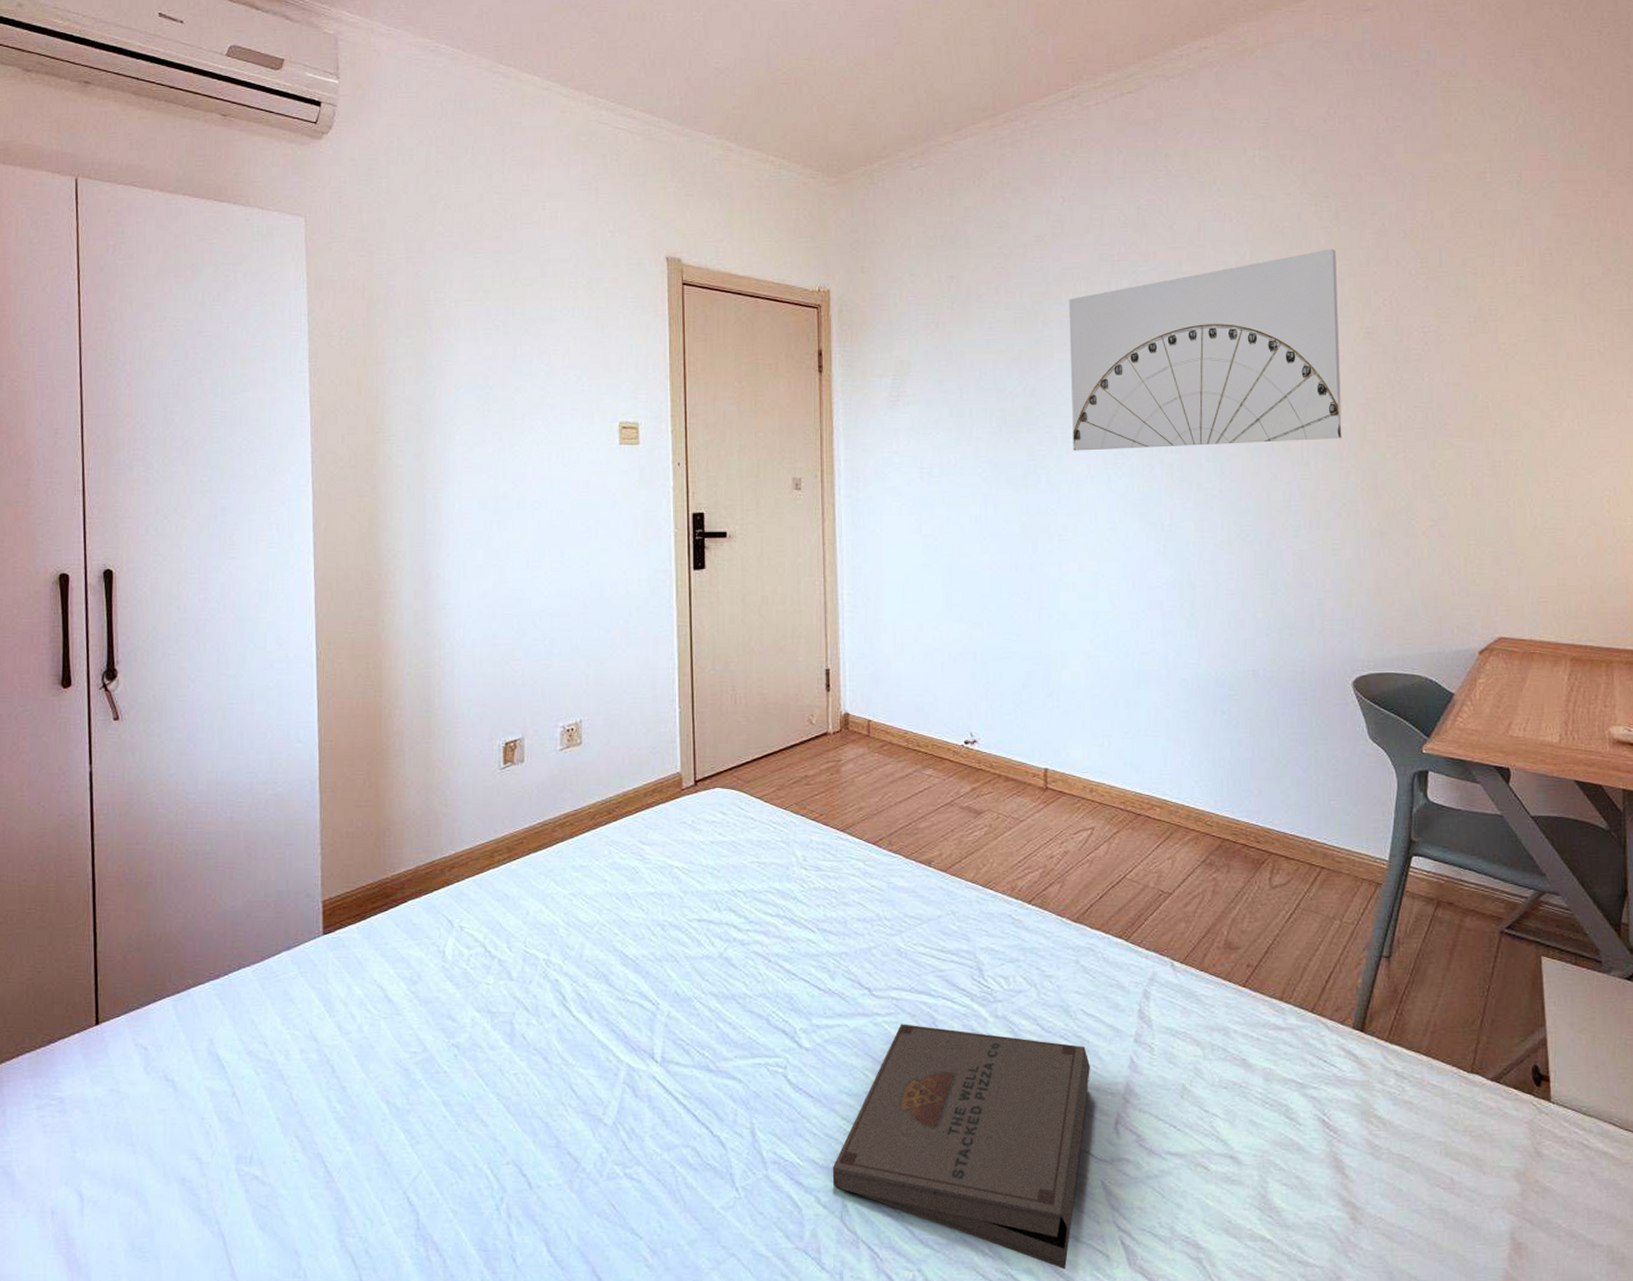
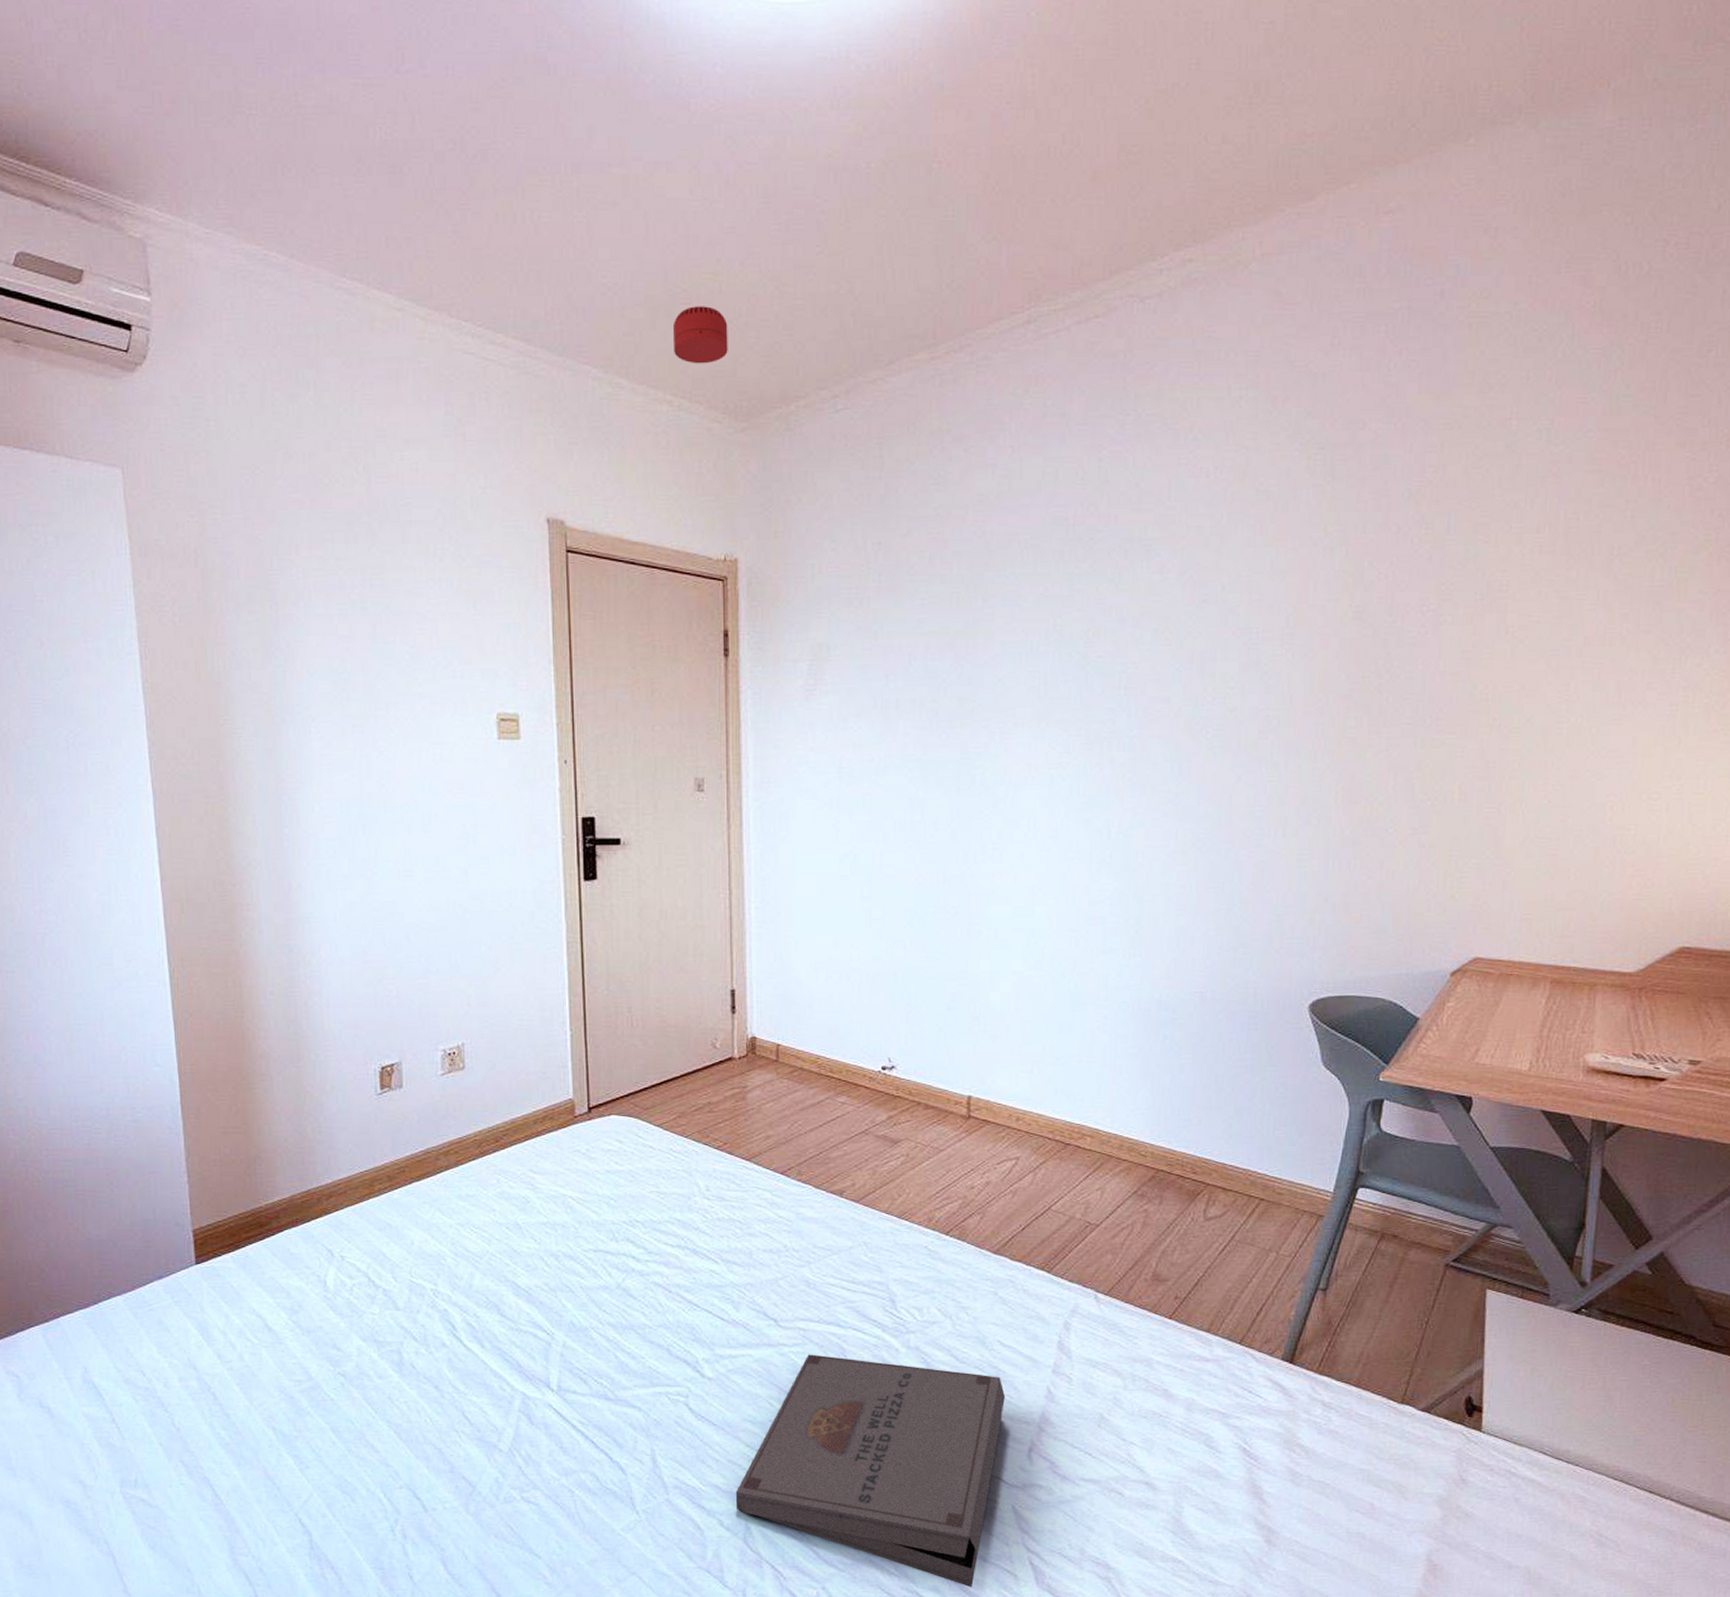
smoke detector: none [774,85,821,131] -> present [672,306,728,364]
wall art: present [1068,248,1342,451] -> none [1012,511,1328,749]

